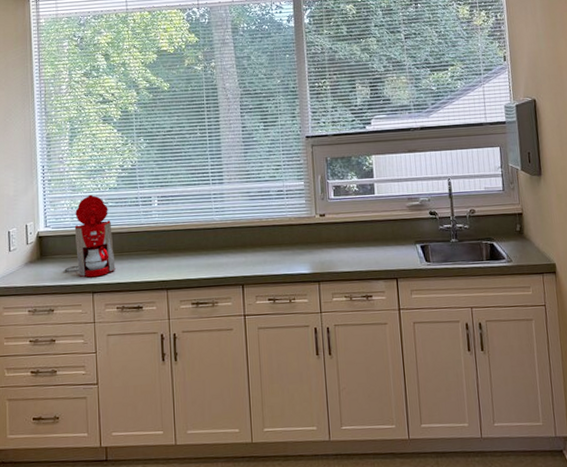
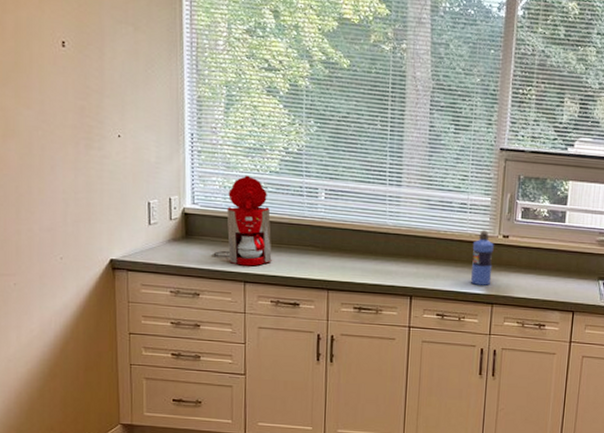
water bottle: none [293,212,315,265] -> present [470,230,494,286]

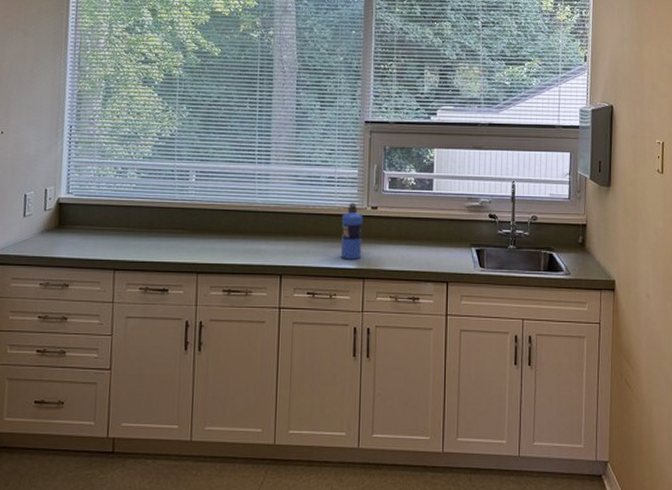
coffee maker: present [213,175,272,266] -> none [84,162,143,253]

